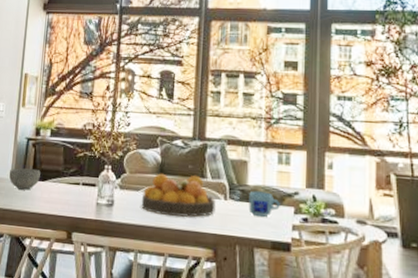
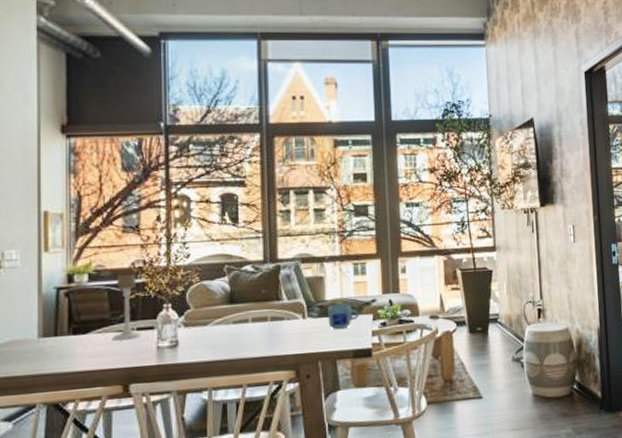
bowl: present [9,168,41,190] -> none [36,321,80,349]
candle holder: none [63,134,86,193] -> present [113,274,142,341]
fruit bowl: present [141,173,216,218] -> none [211,299,294,346]

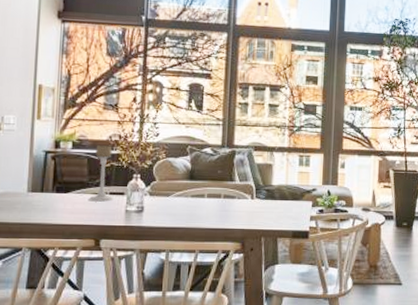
mug: present [328,304,359,329] -> none [273,190,300,211]

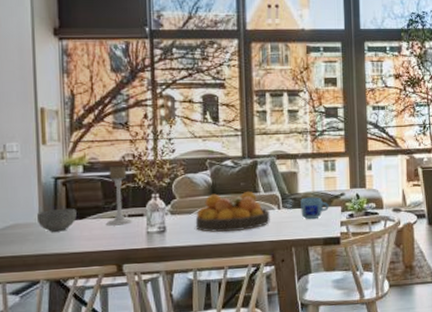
bowl: none [26,181,62,203] -> present [37,207,77,232]
fruit bowl: none [171,179,243,218] -> present [195,192,270,233]
mug: none [273,190,300,211] -> present [300,197,329,219]

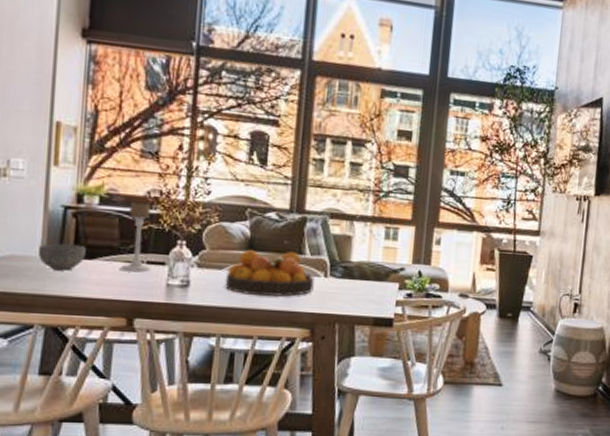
mug: present [300,197,329,219] -> none [351,267,385,293]

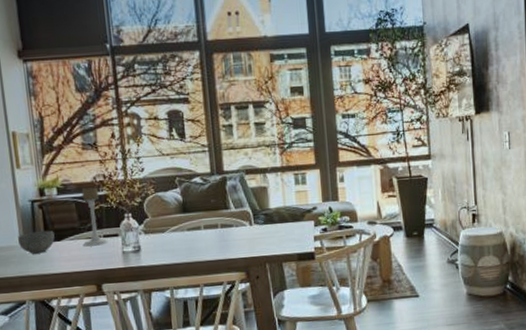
fruit bowl: present [225,249,314,298] -> none [168,208,243,251]

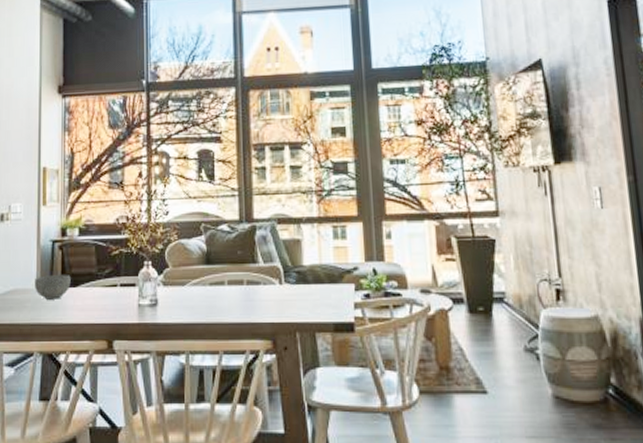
candle holder: present [81,187,109,247] -> none [99,230,125,296]

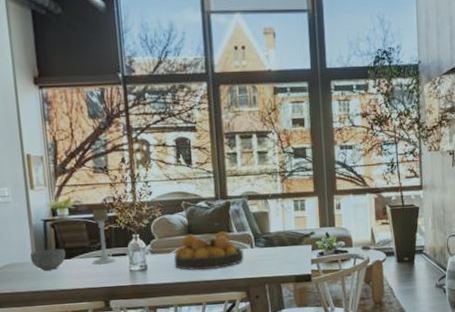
candle holder: none [99,230,125,296] -> present [92,209,117,265]
fruit bowl: none [188,262,270,310] -> present [174,231,244,271]

